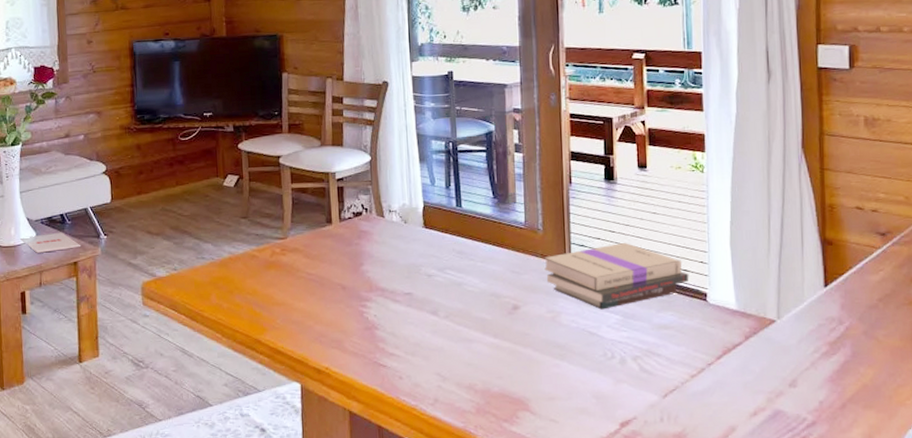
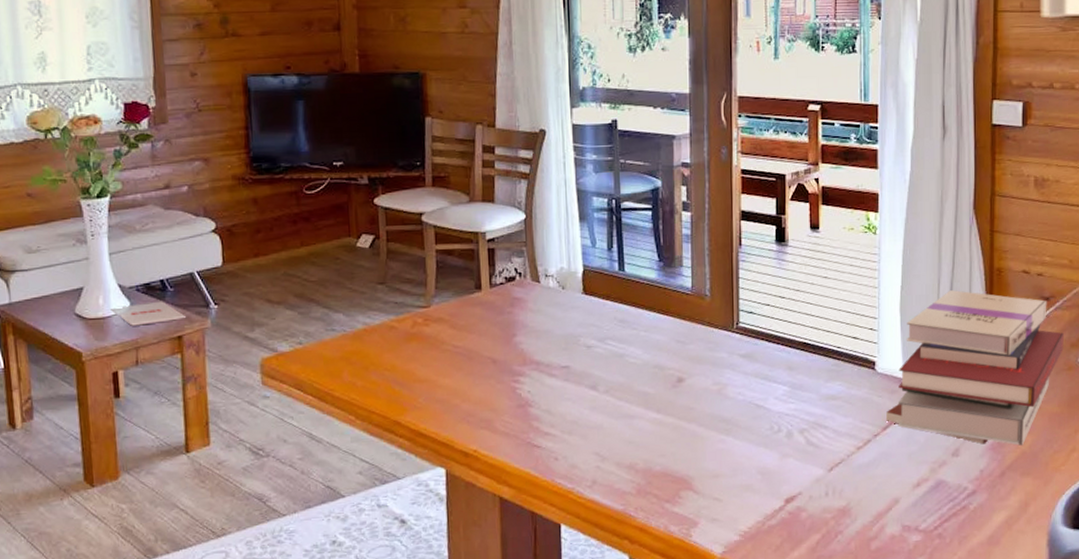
books: present [544,242,689,310] -> none [711,308,858,381]
books: none [720,225,903,379] -> present [886,290,1064,446]

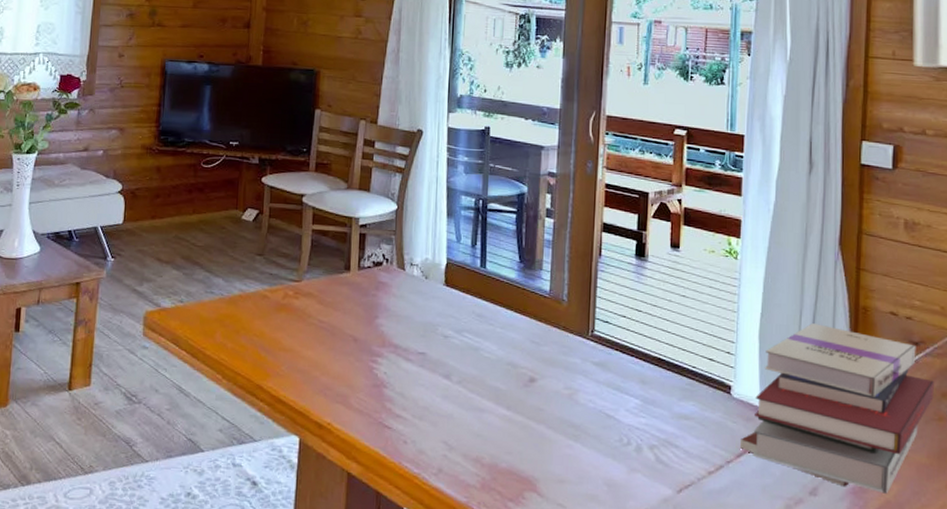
magazine: present [109,301,187,326] -> none [22,249,86,270]

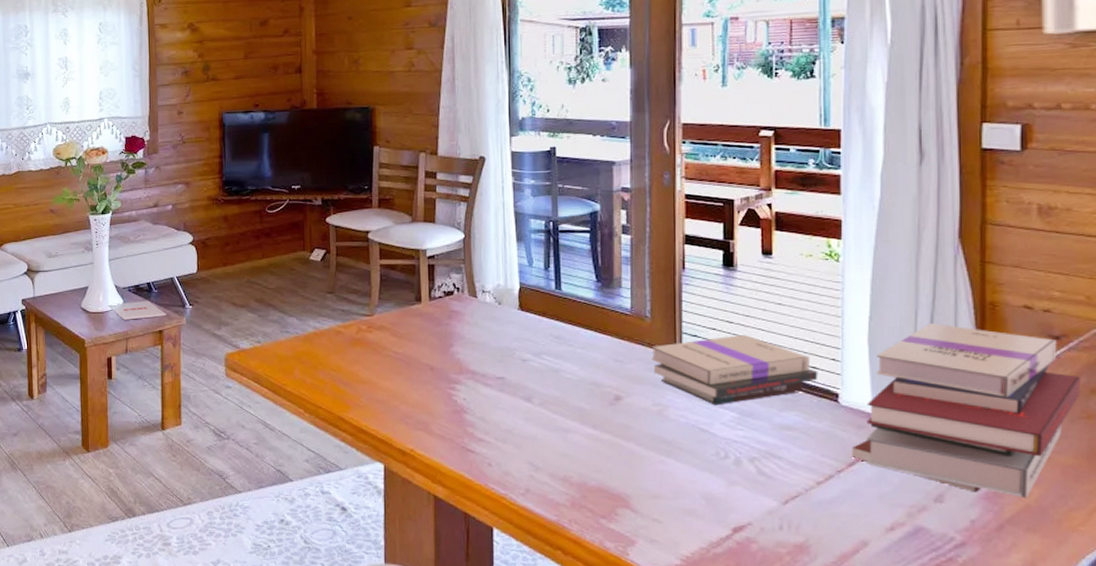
magazine: none [22,249,86,270] -> present [107,300,167,320]
books: none [565,323,715,392] -> present [651,334,818,406]

